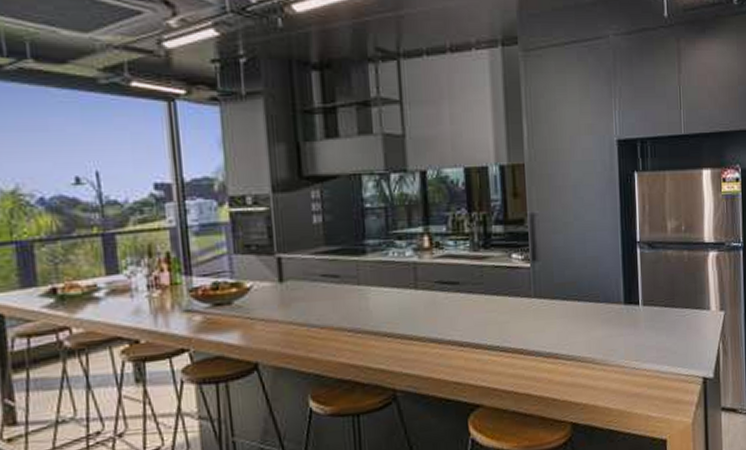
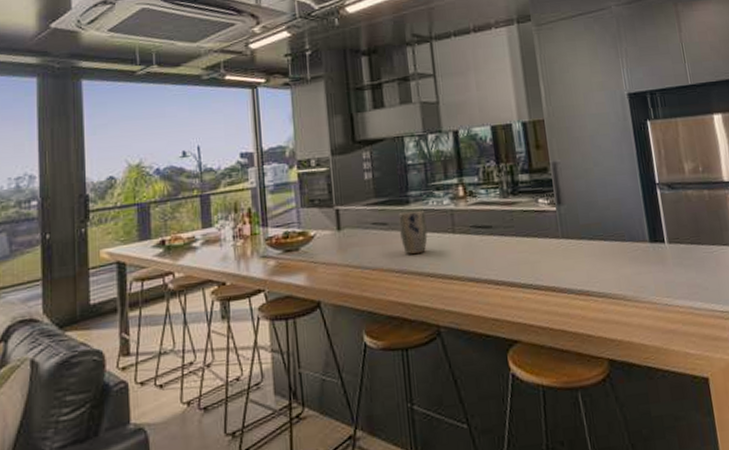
plant pot: none [353,262,386,311] -> present [398,211,428,254]

